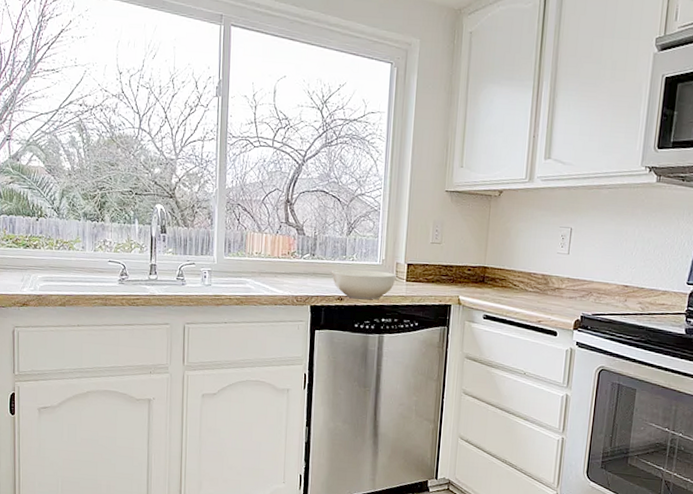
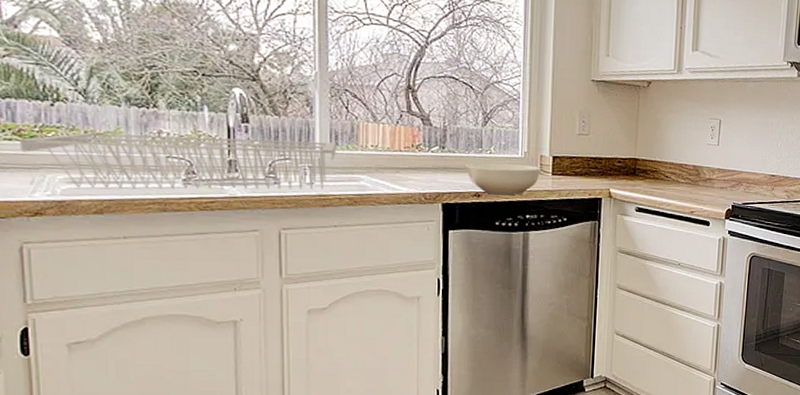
dish rack: none [17,241,229,291] -> present [20,132,336,190]

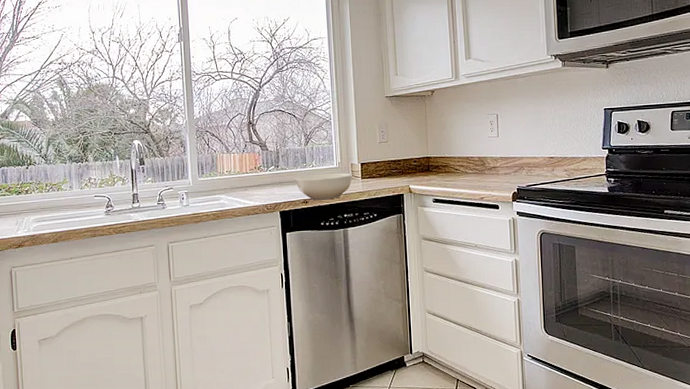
dish rack: present [20,132,336,190] -> none [10,172,203,225]

